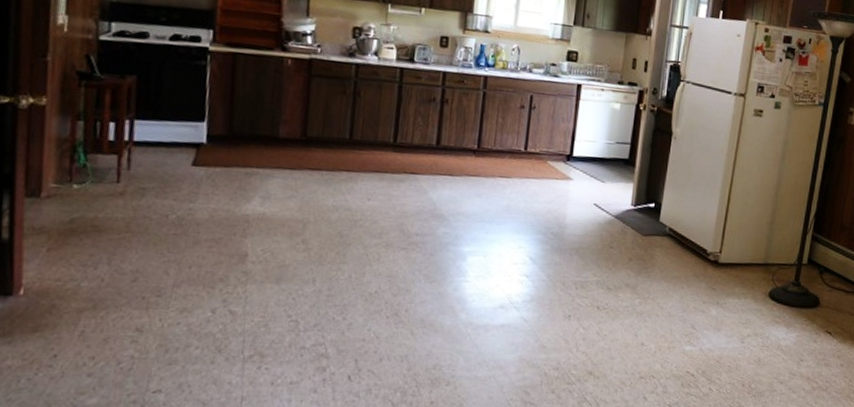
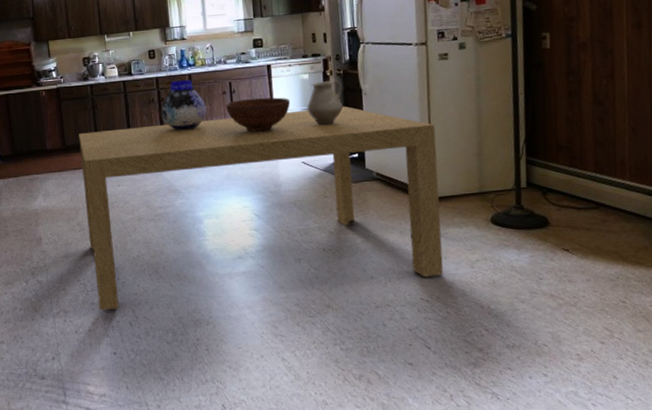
dining table: none [310,123,736,358] -> present [79,106,444,310]
vase: none [440,81,499,144] -> present [160,80,207,130]
fruit bowl: none [521,118,595,161] -> present [226,97,291,132]
pitcher: none [611,114,653,167] -> present [306,78,343,126]

